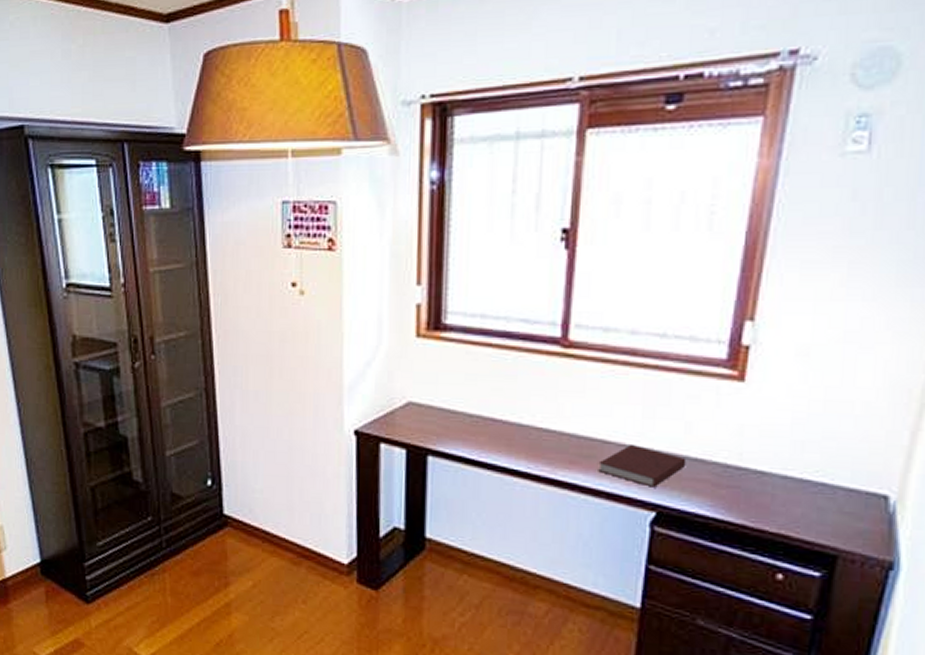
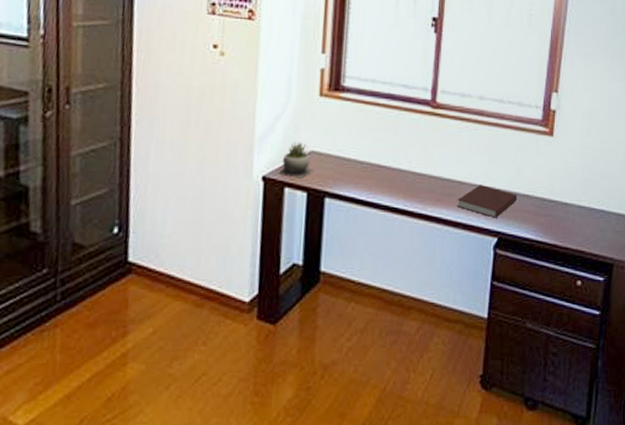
succulent plant: none [372,391,414,433] -> present [278,141,315,178]

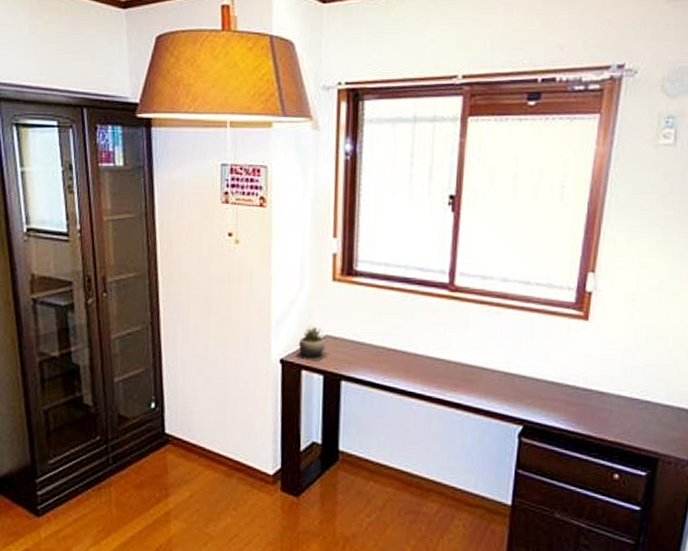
notebook: present [457,185,517,218] -> none [478,371,546,406]

